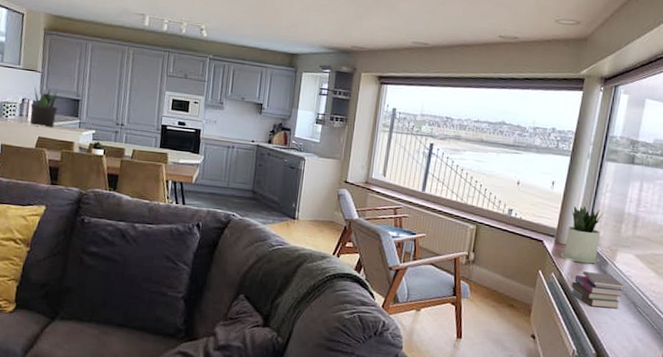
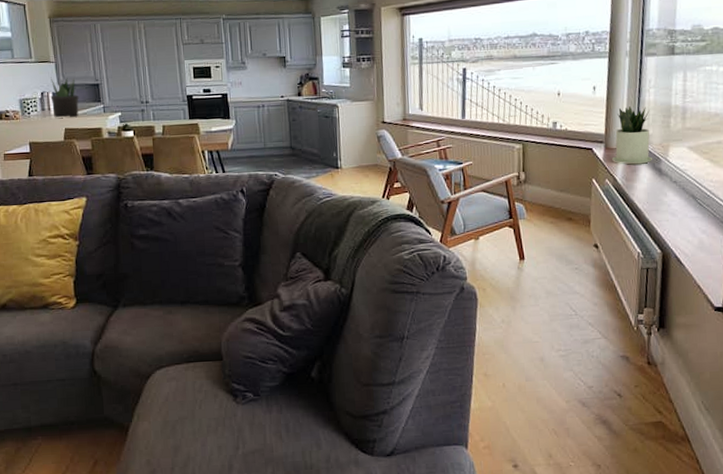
books: present [572,271,624,309] -> none [627,171,681,207]

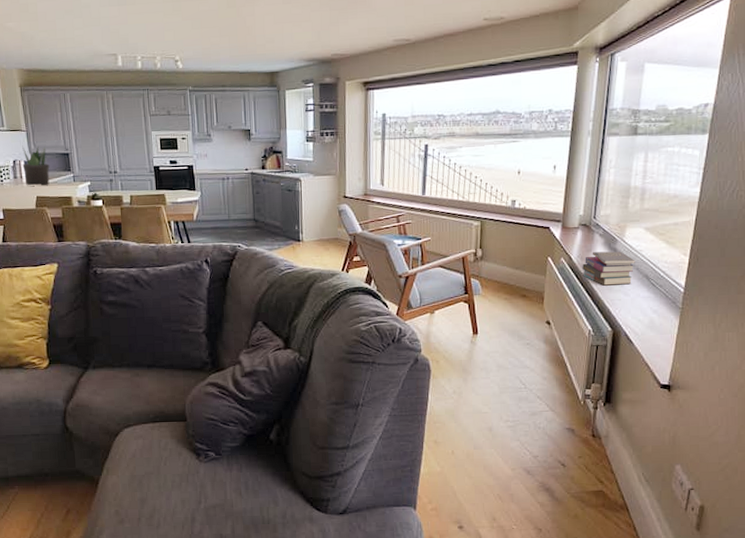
planter: present [612,106,652,165] -> none [569,186,609,244]
books: none [627,171,681,207] -> present [582,251,635,286]

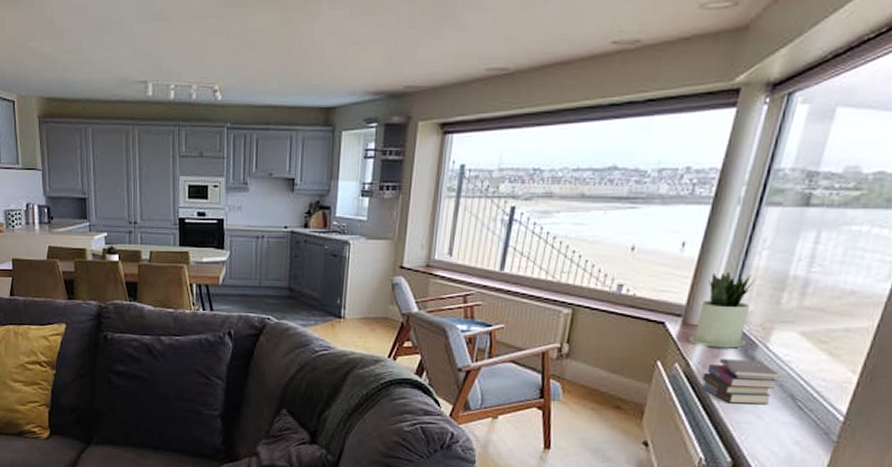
planter: present [22,145,50,187] -> none [36,187,65,235]
planter: none [569,186,609,244] -> present [689,272,756,349]

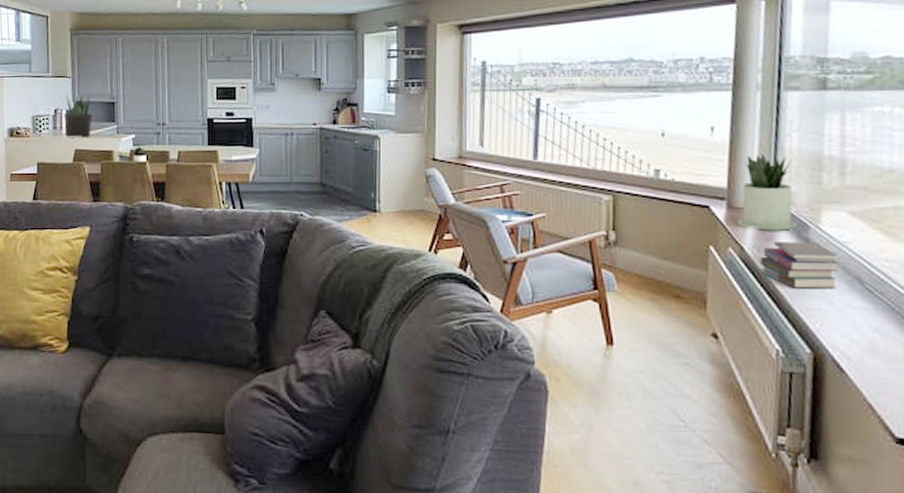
planter: none [36,187,65,235] -> present [64,93,93,139]

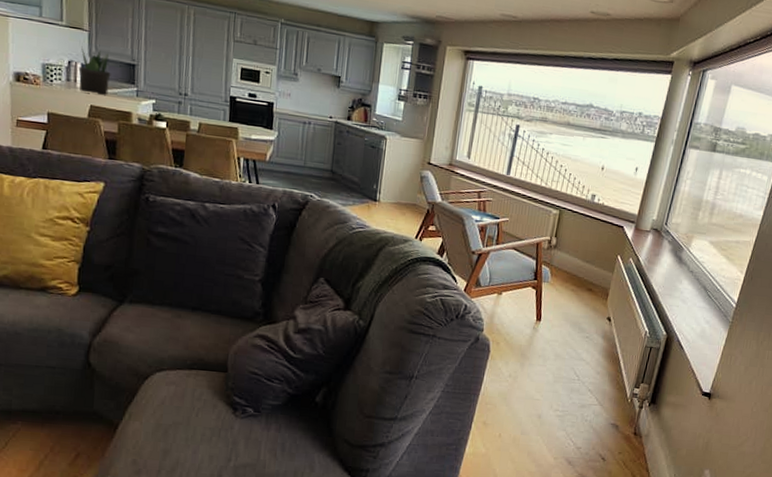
planter: present [738,154,796,231] -> none [639,193,683,250]
books: present [760,242,839,289] -> none [648,257,697,293]

